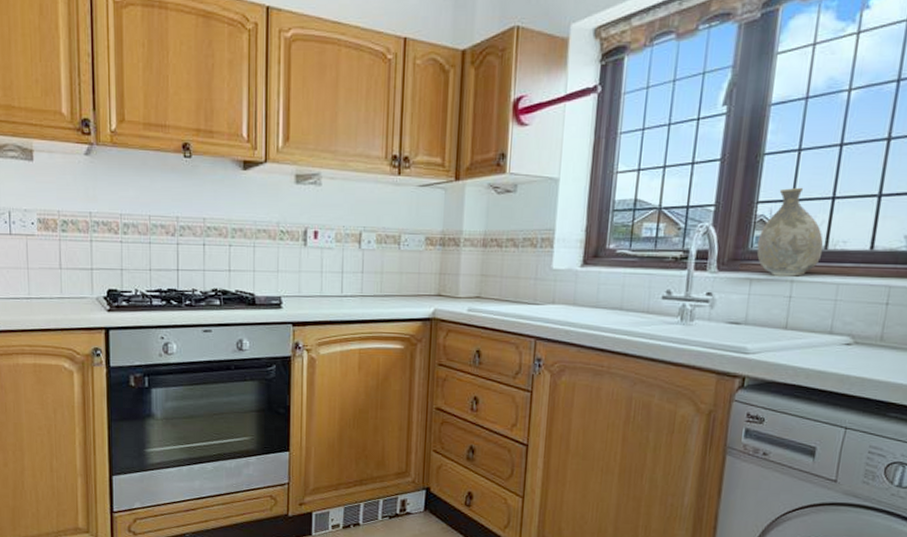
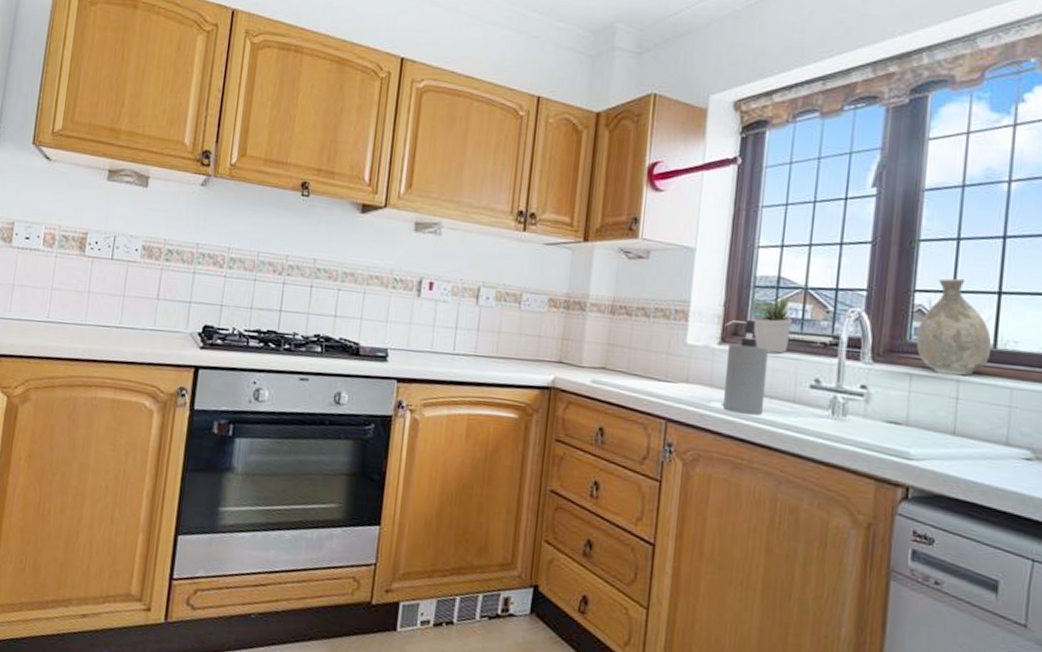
soap dispenser: none [585,242,625,328] -> present [723,320,768,416]
potted plant: none [610,217,649,272] -> present [751,296,794,354]

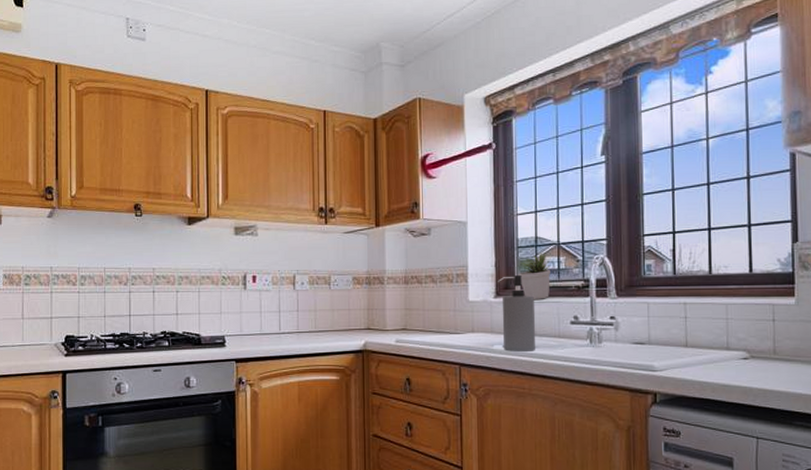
vase: present [916,278,992,376] -> none [649,221,708,299]

